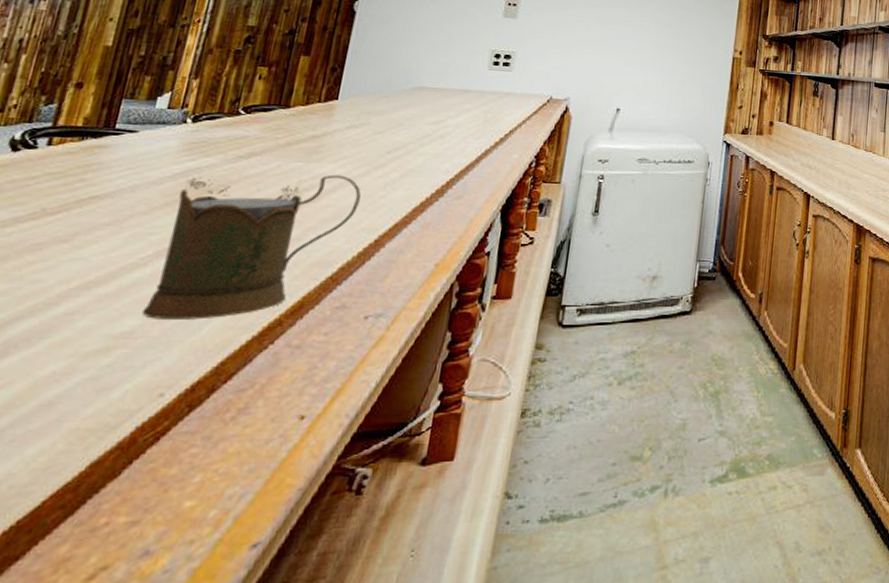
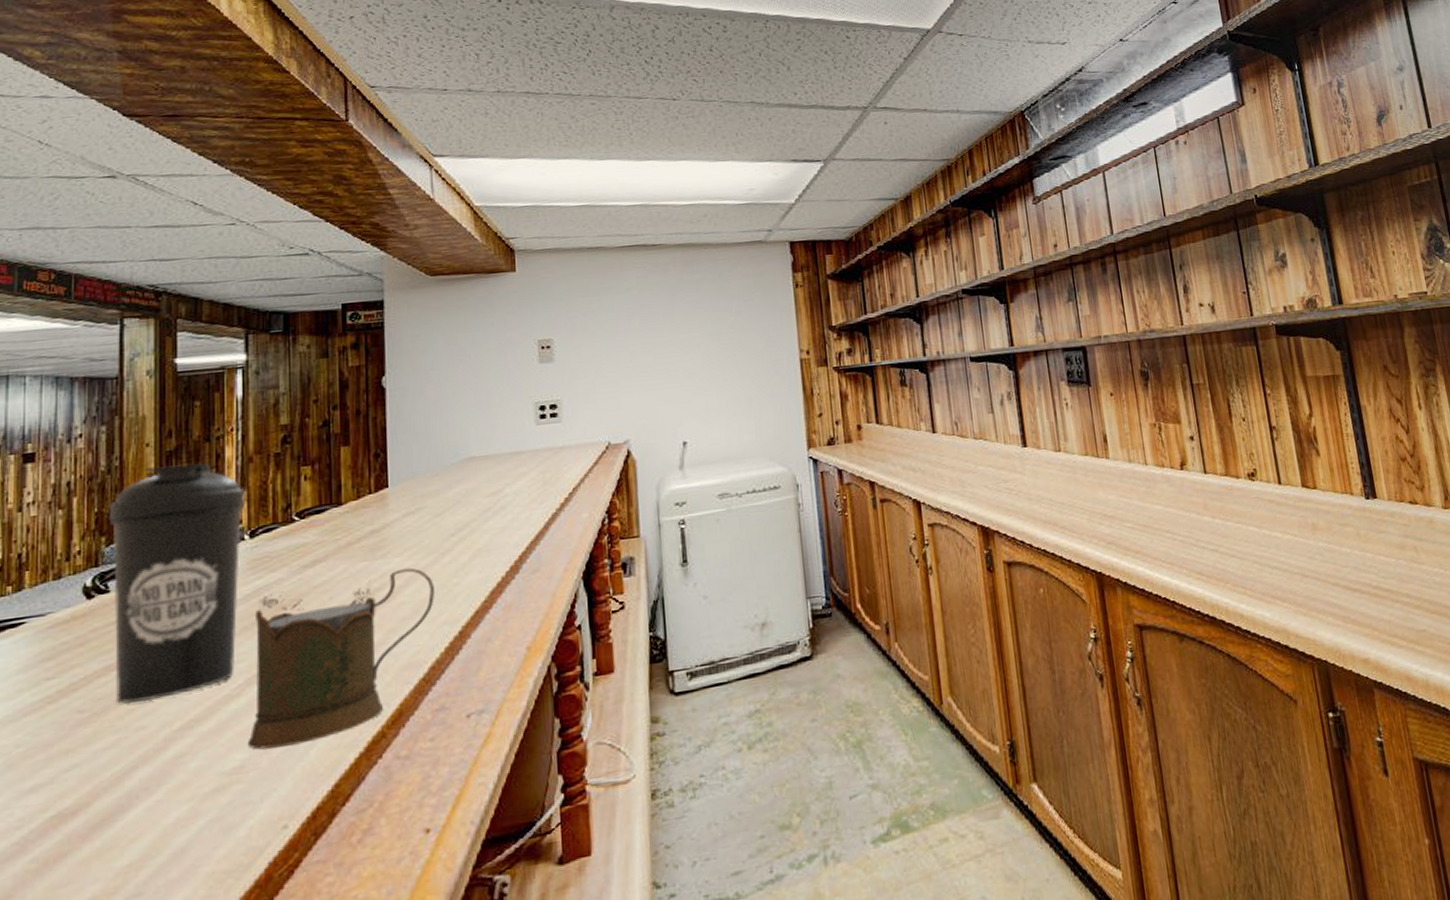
water bottle: none [17,40,199,257] -> present [109,463,246,705]

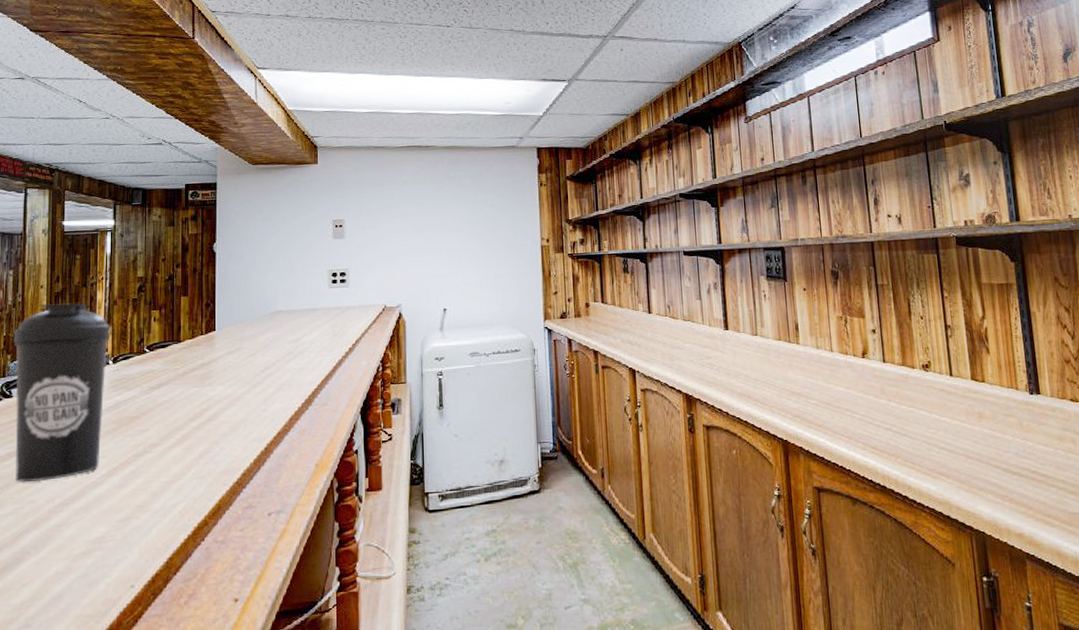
beer mug: present [247,567,434,750] -> none [107,395,247,526]

